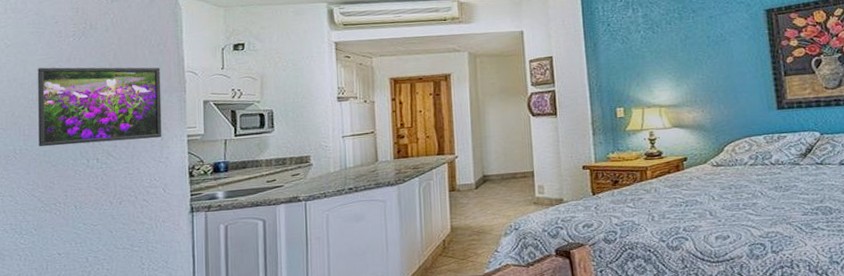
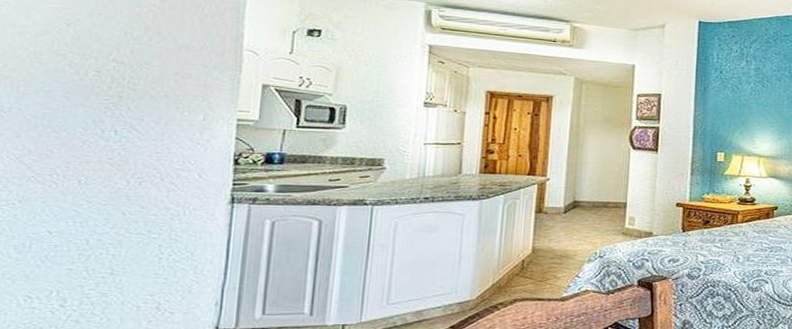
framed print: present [38,67,162,147] -> none [36,18,212,118]

